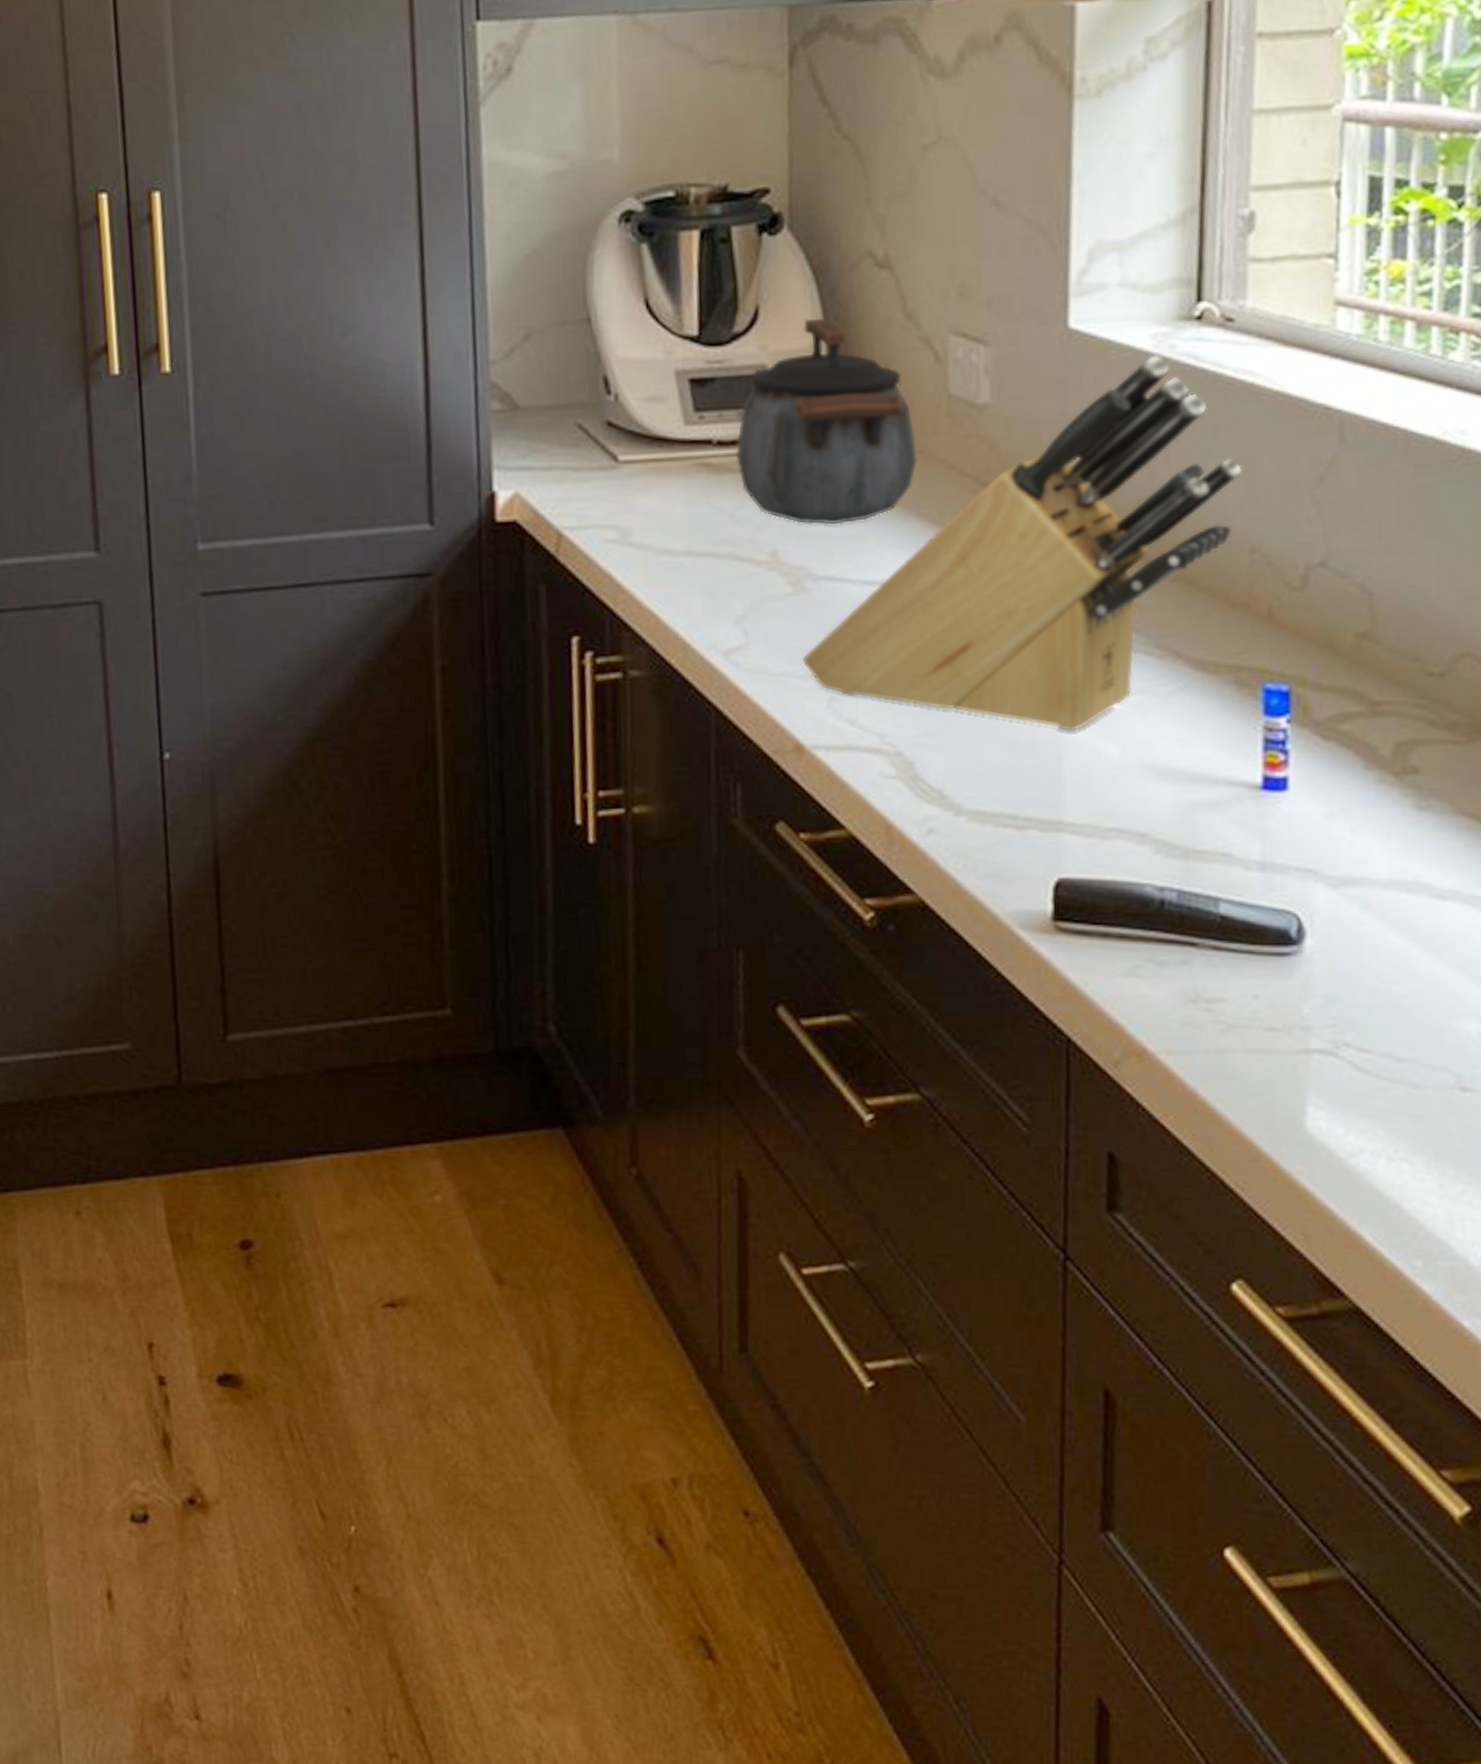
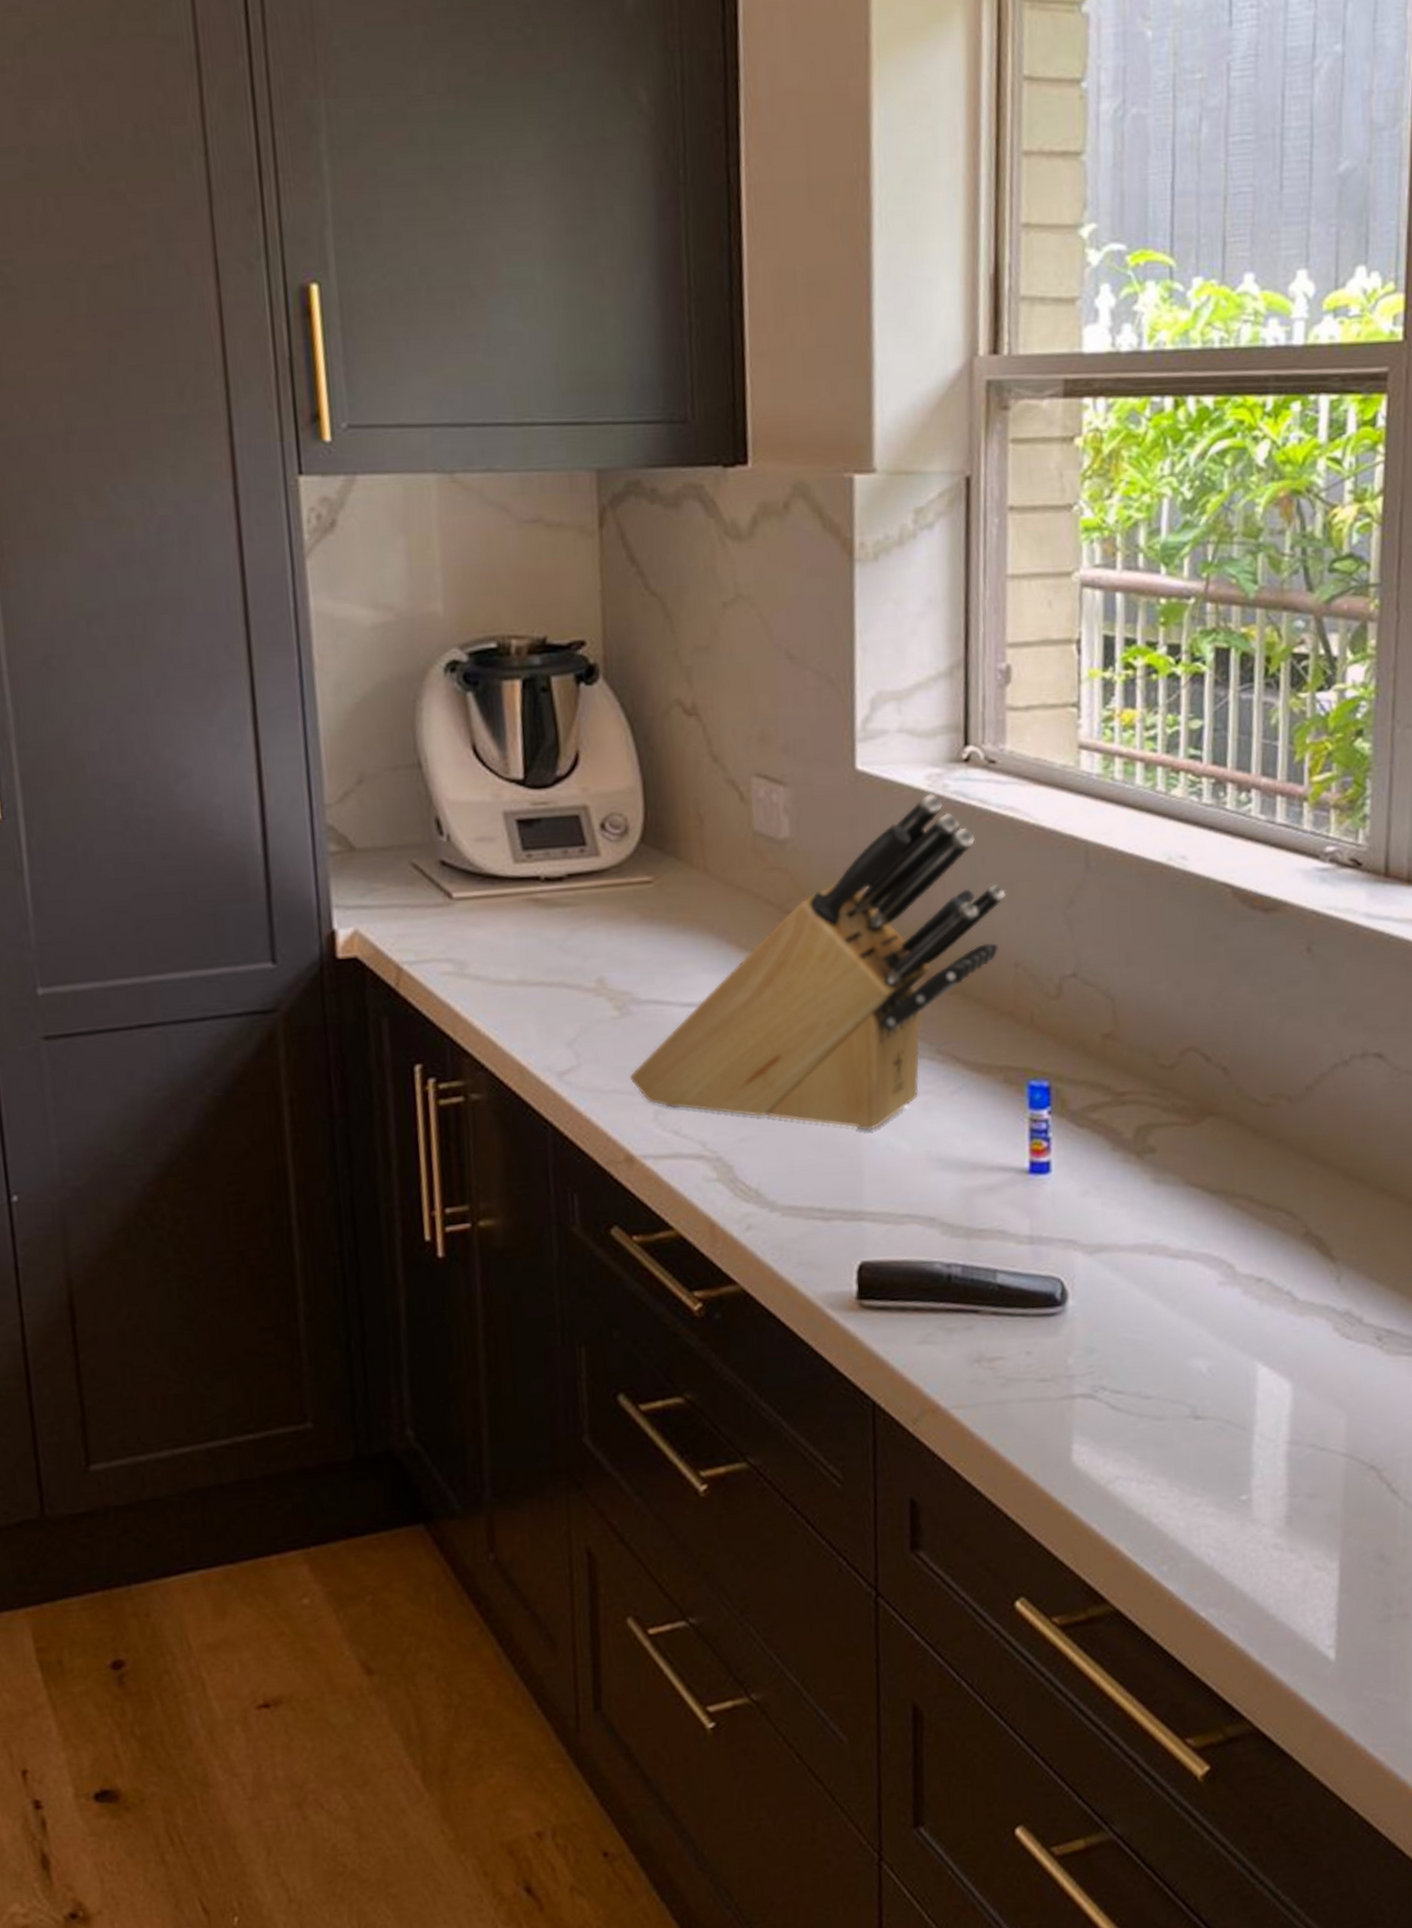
kettle: present [735,318,917,525] -> none [562,761,727,953]

